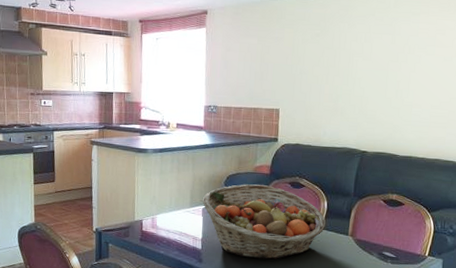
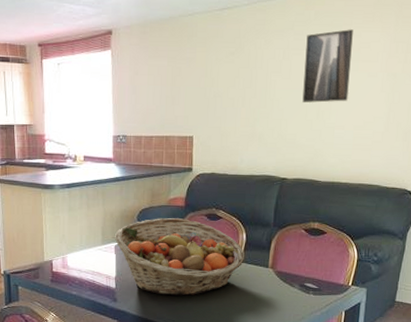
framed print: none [382,17,430,83] -> present [302,29,353,103]

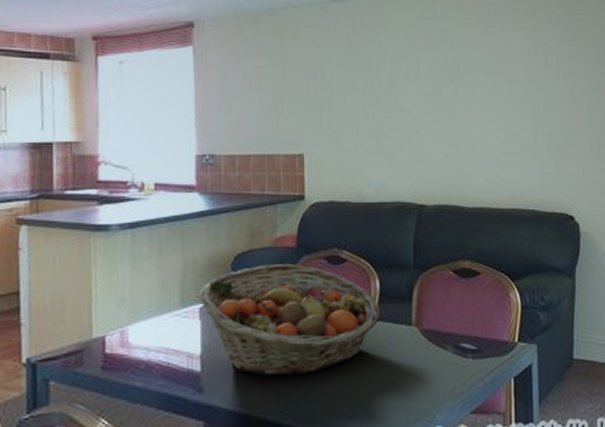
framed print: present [302,29,353,103] -> none [434,28,488,112]

